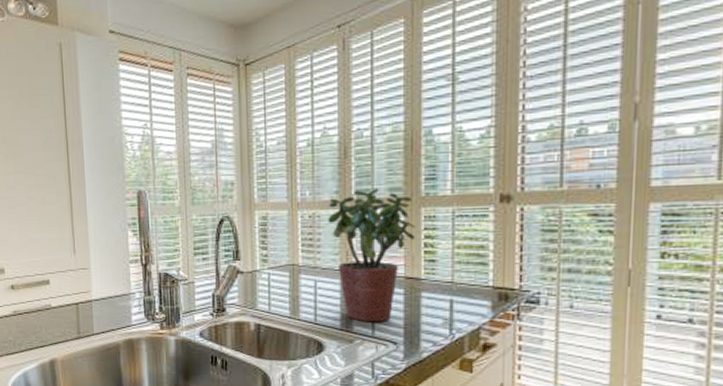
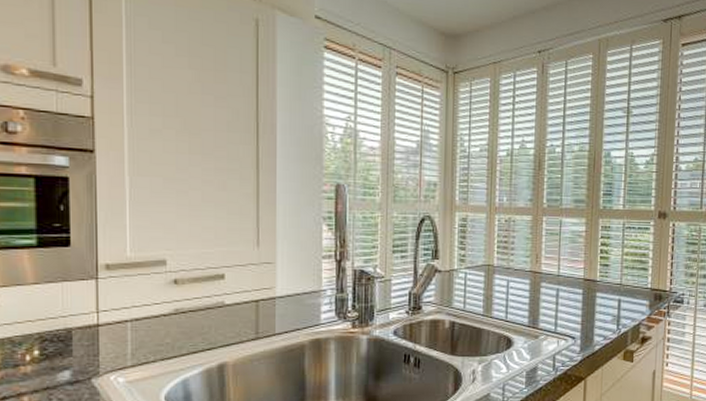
potted plant: present [328,187,416,323] -> none [522,198,594,319]

